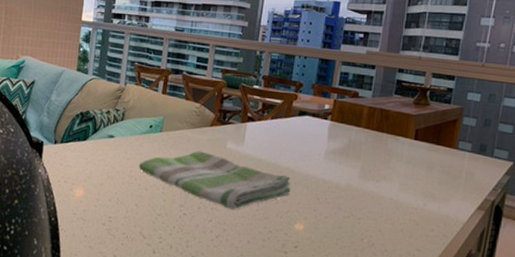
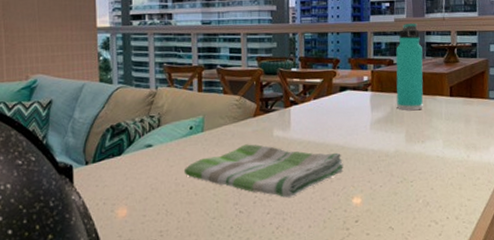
thermos bottle: none [356,57,392,147] -> present [396,23,424,110]

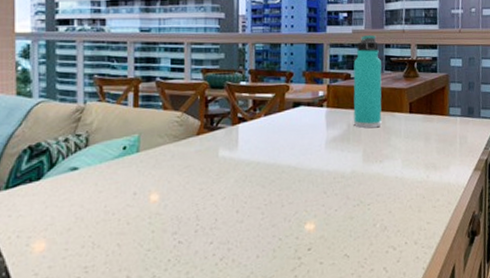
dish towel: present [185,144,344,198] -> none [116,165,297,225]

